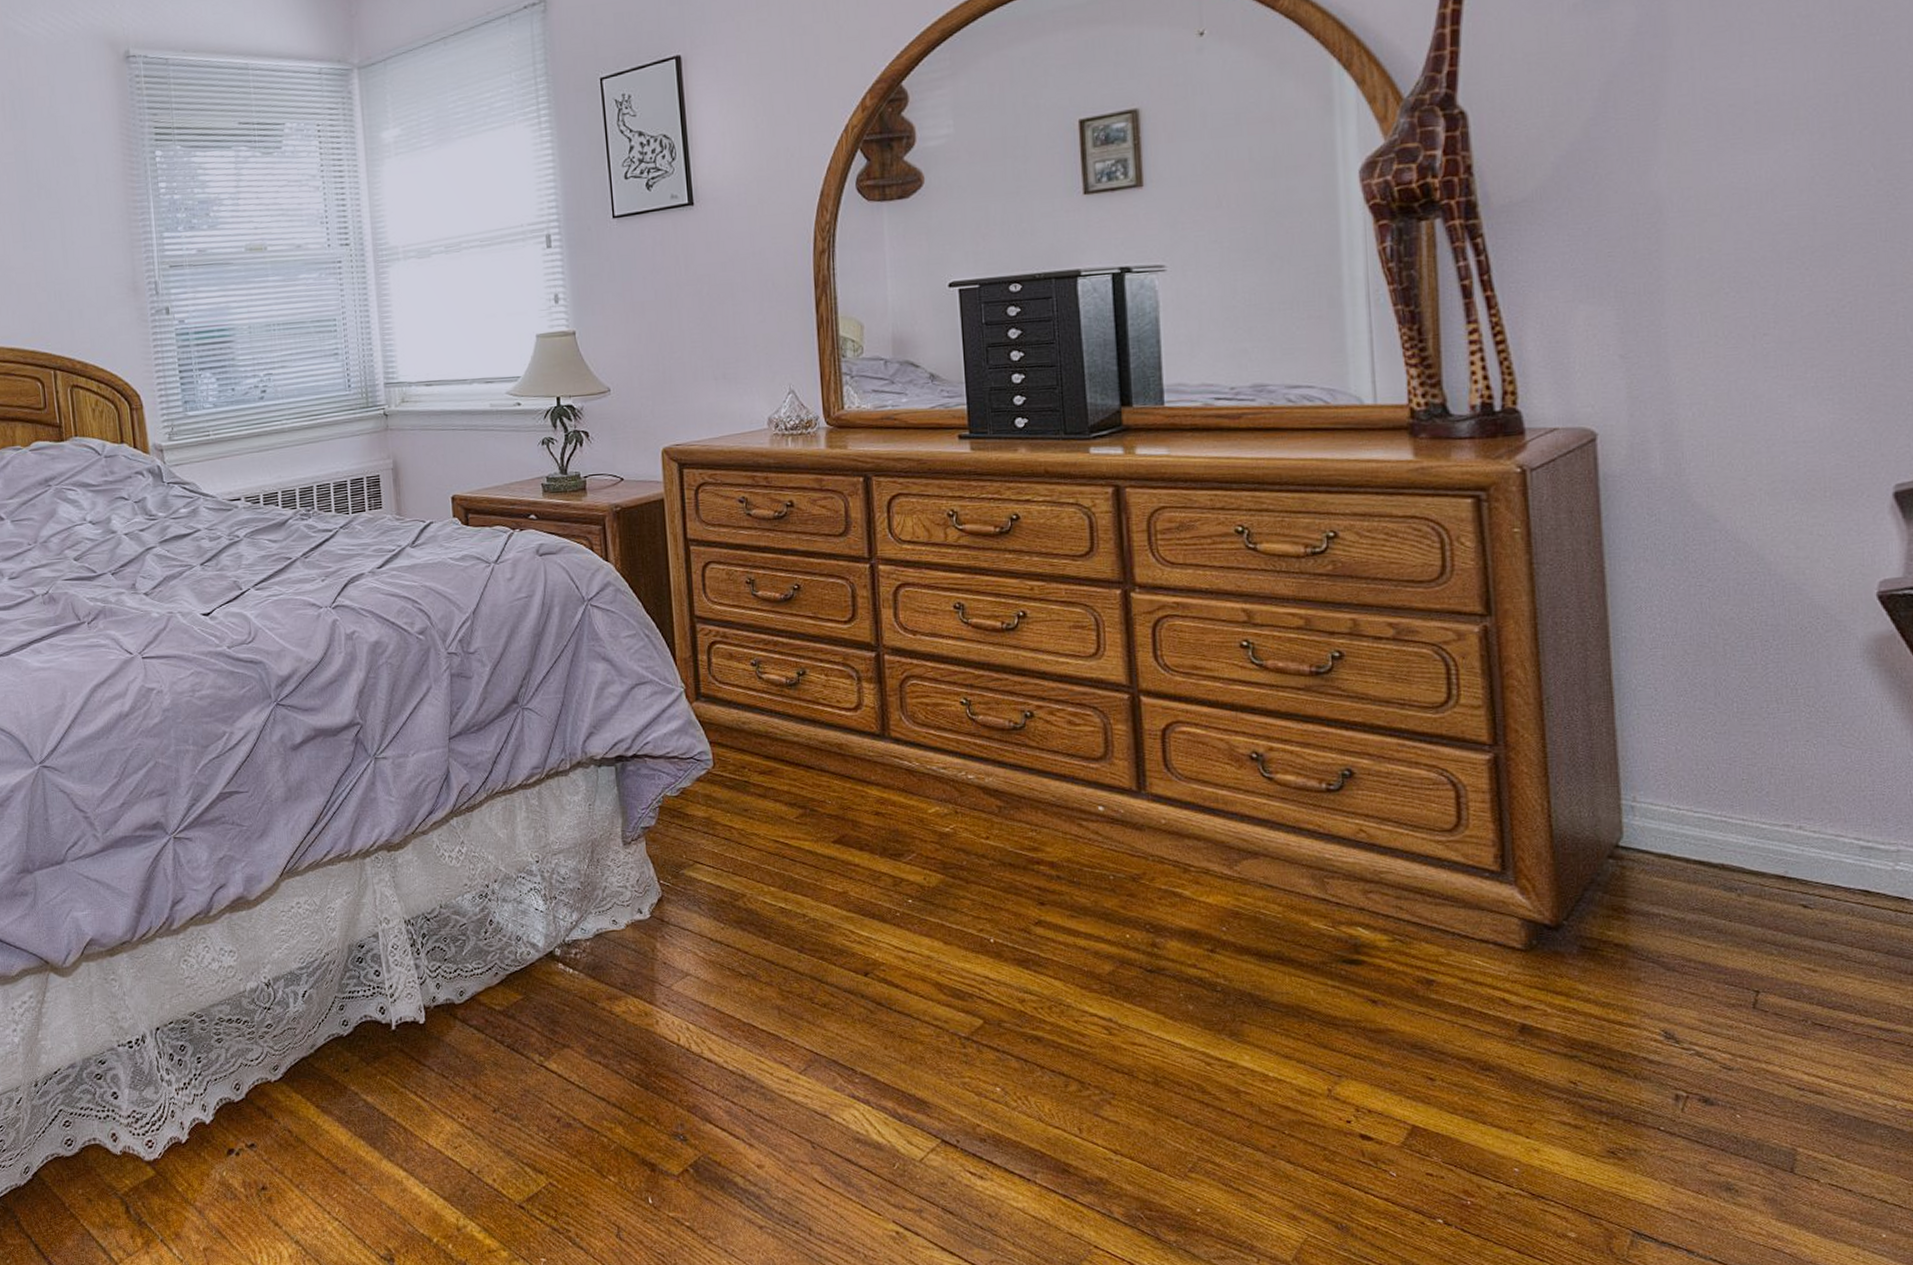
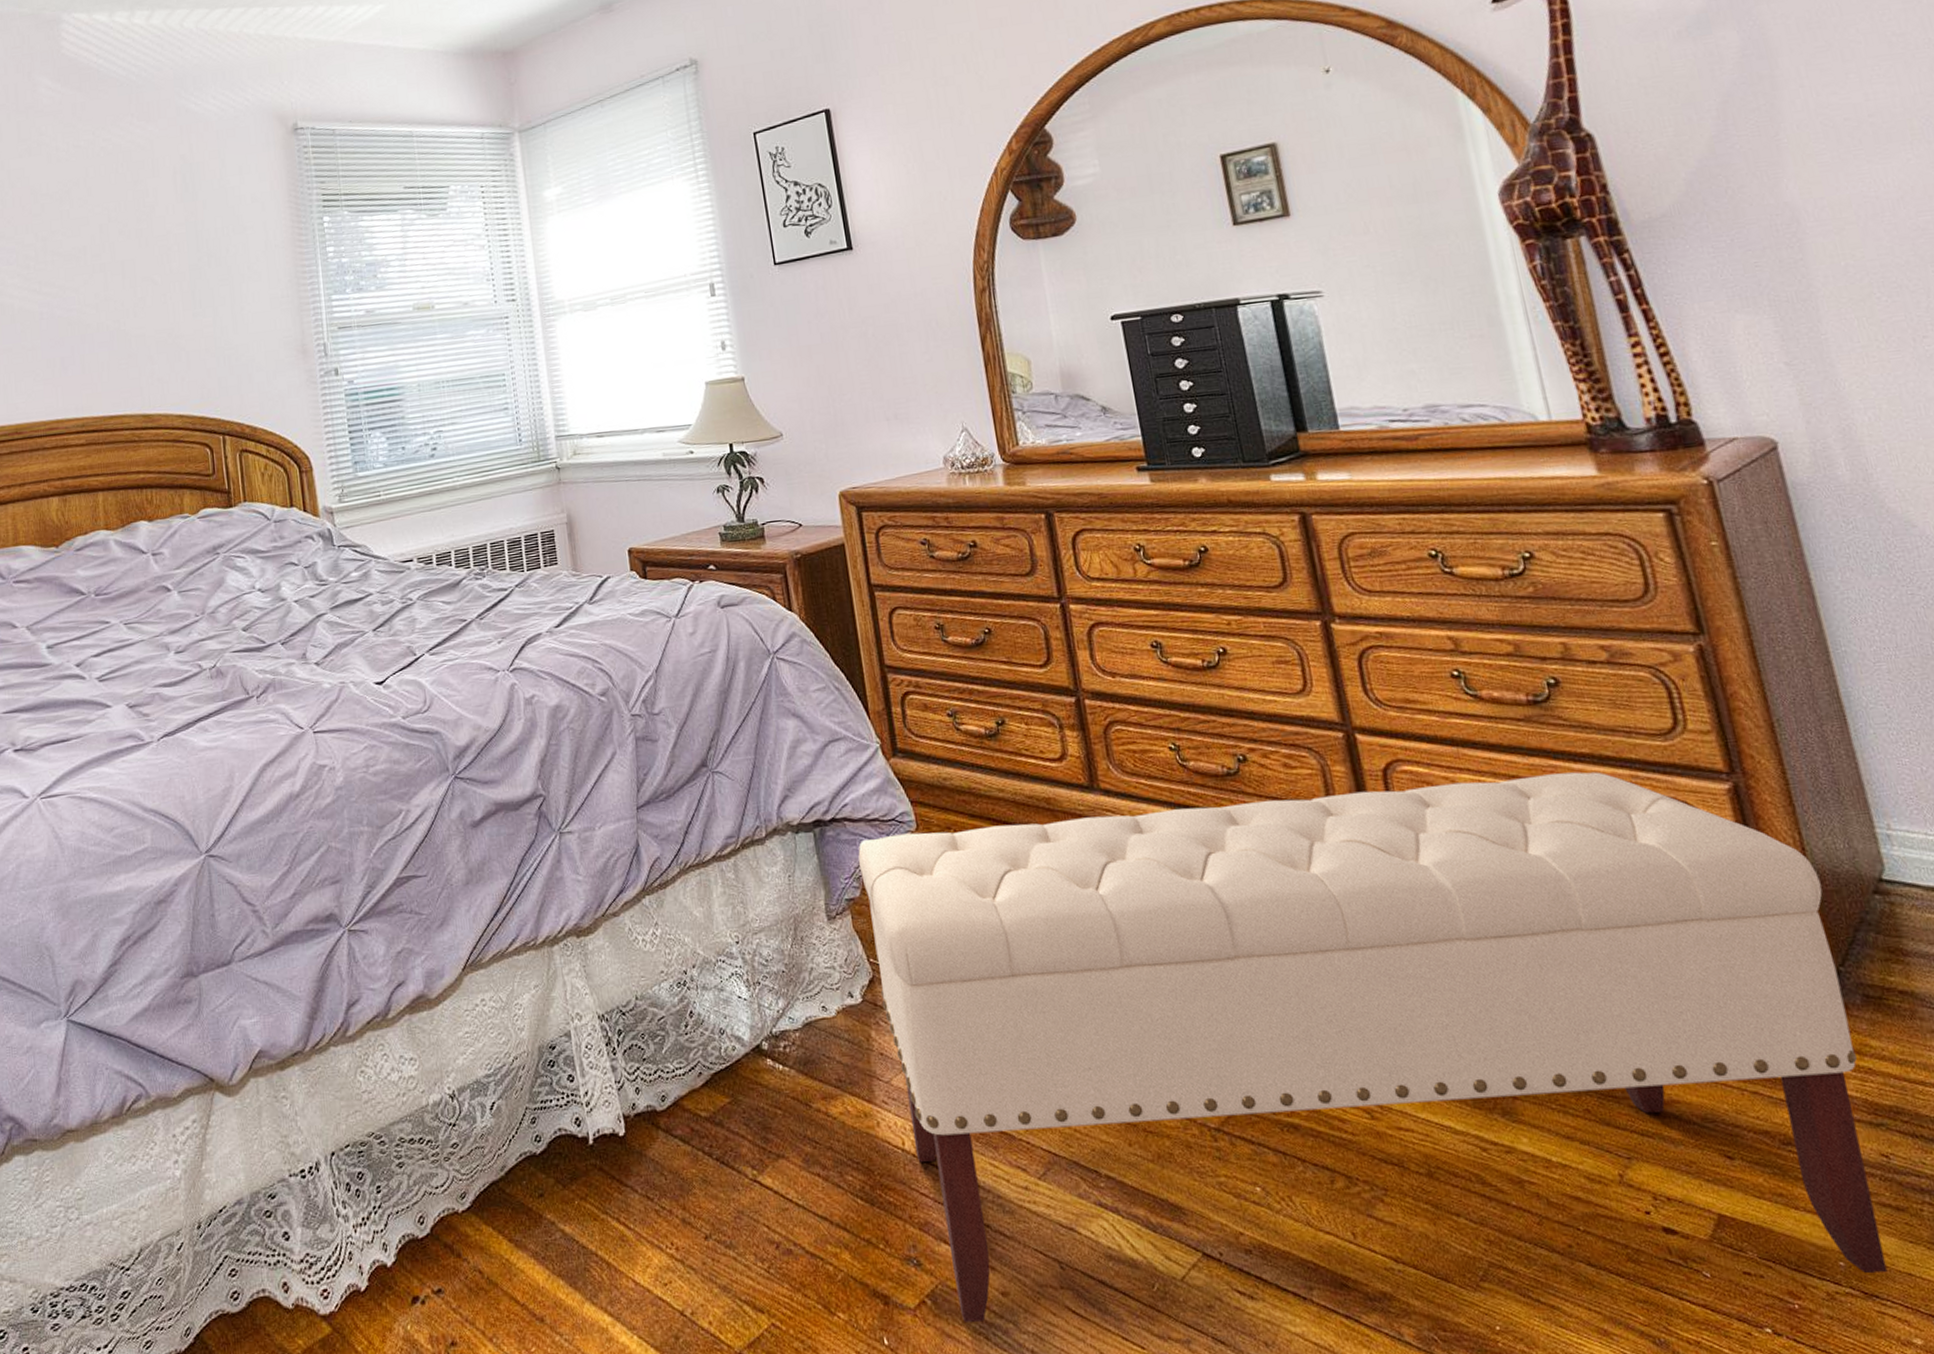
bench: none [656,738,1564,1189] -> present [858,771,1888,1323]

